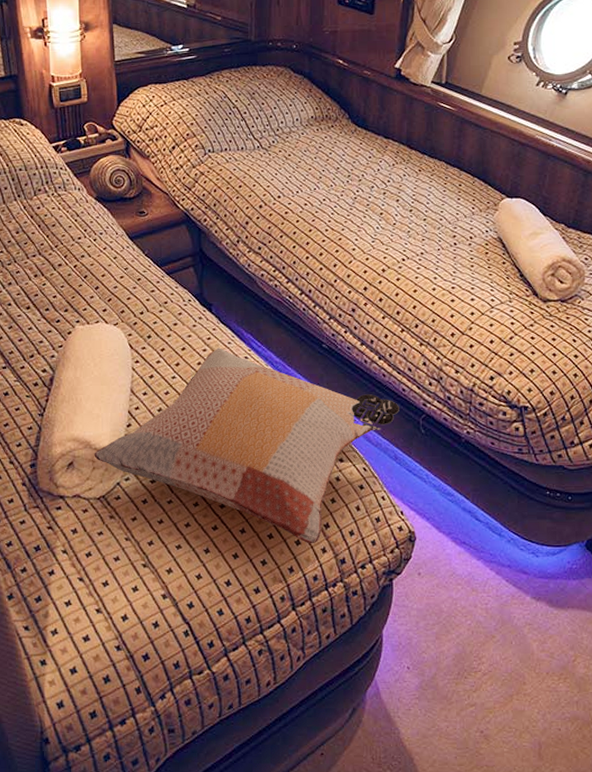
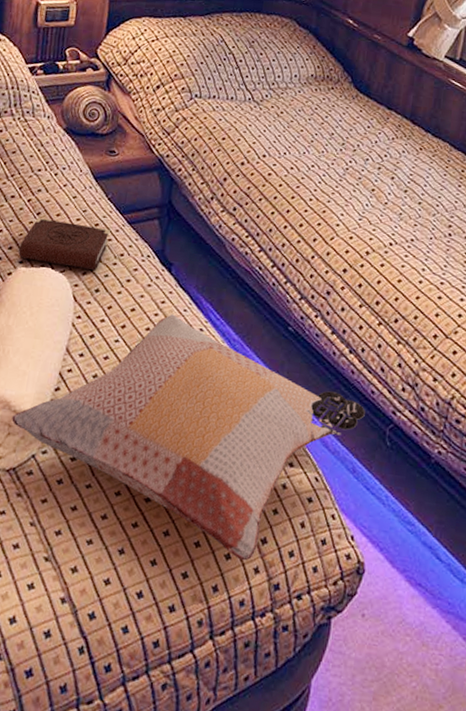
book: none [74,280,152,319] -> present [18,217,110,270]

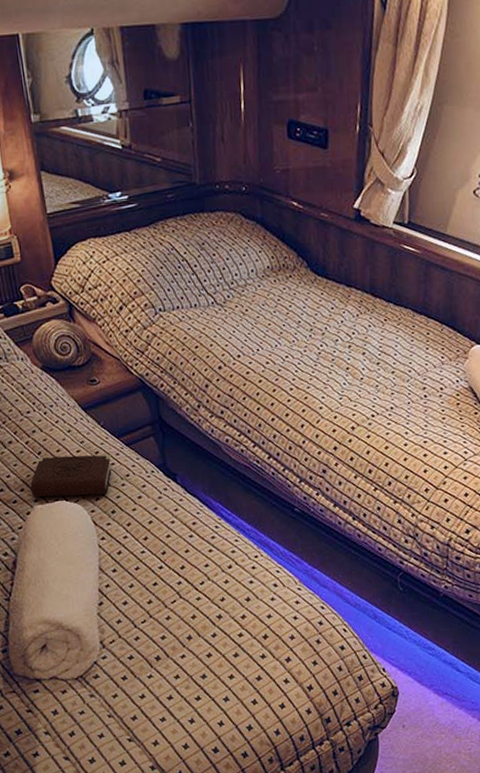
decorative pillow: present [11,314,365,561] -> none [67,518,376,707]

